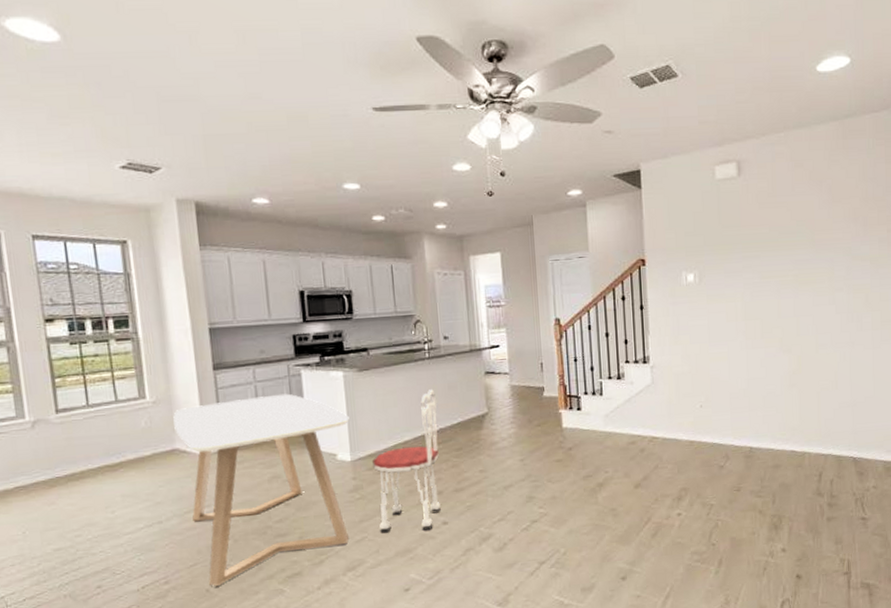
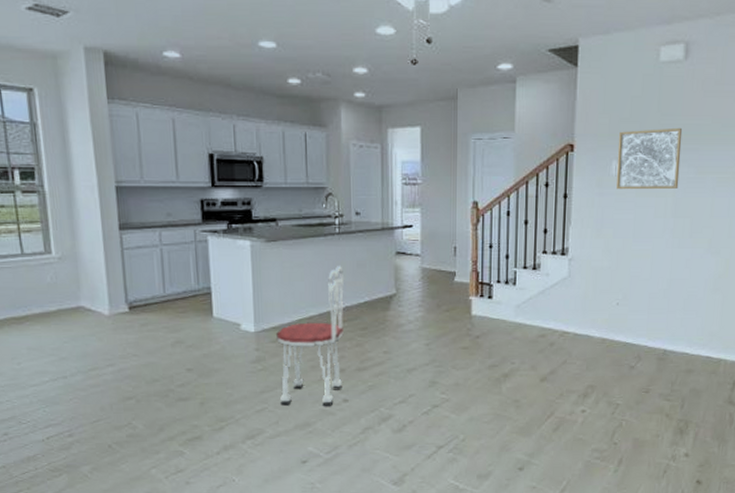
dining table: present [173,393,349,587] -> none [78,259,255,444]
wall art: none [685,237,746,298] -> present [617,127,683,190]

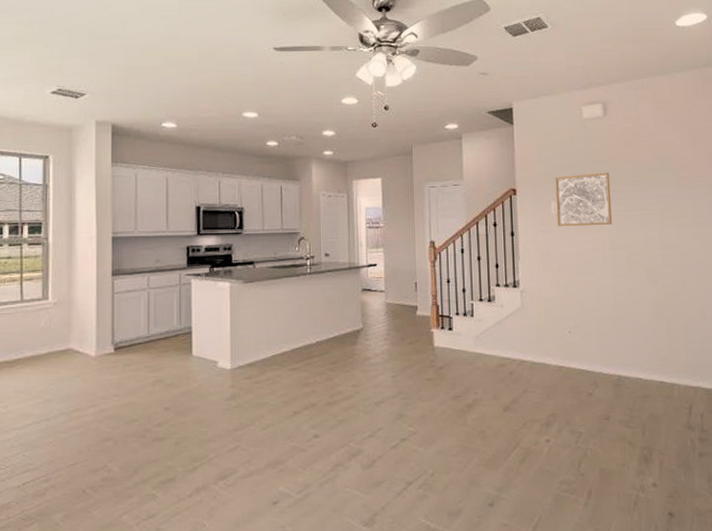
dining chair: present [276,266,344,406] -> none [251,303,315,443]

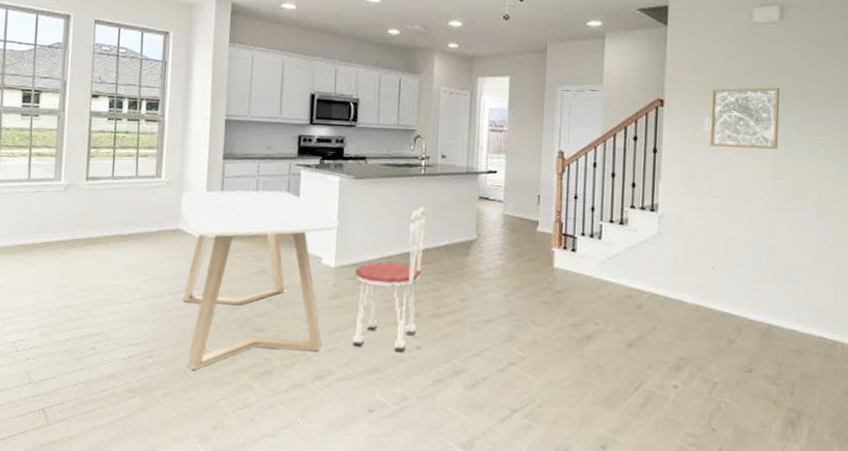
dining table: none [71,301,232,488] -> present [181,190,339,370]
dining chair: none [251,303,315,443] -> present [353,207,426,352]

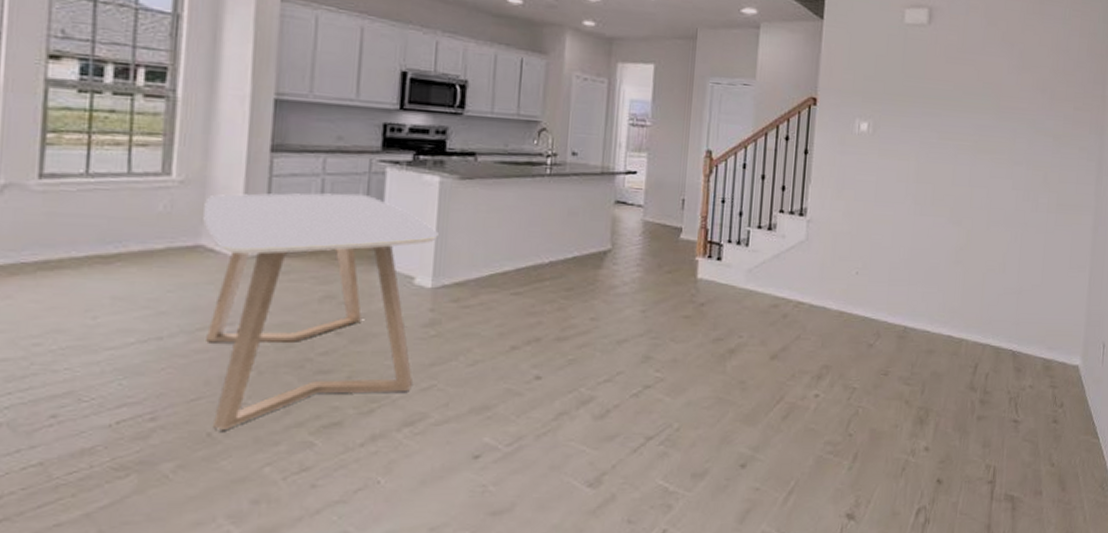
dining chair: present [353,207,426,352] -> none [454,213,551,384]
wall art: present [710,87,781,149] -> none [859,89,926,153]

